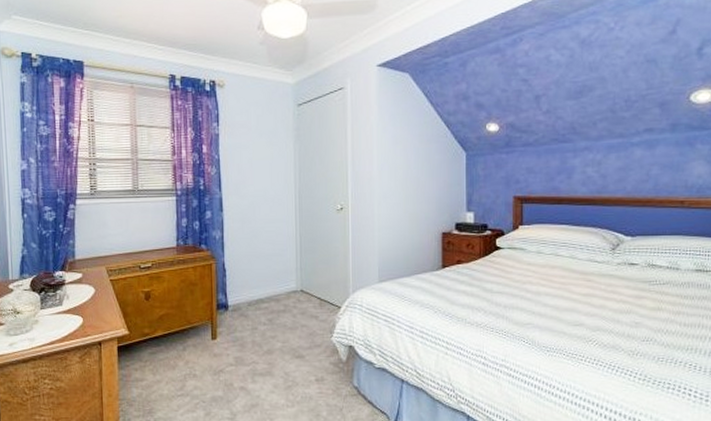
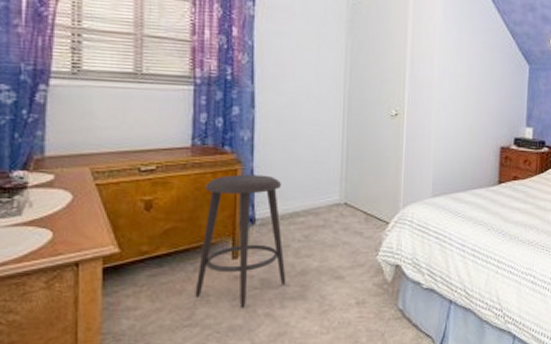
stool: none [185,268,256,382] -> present [195,174,286,308]

